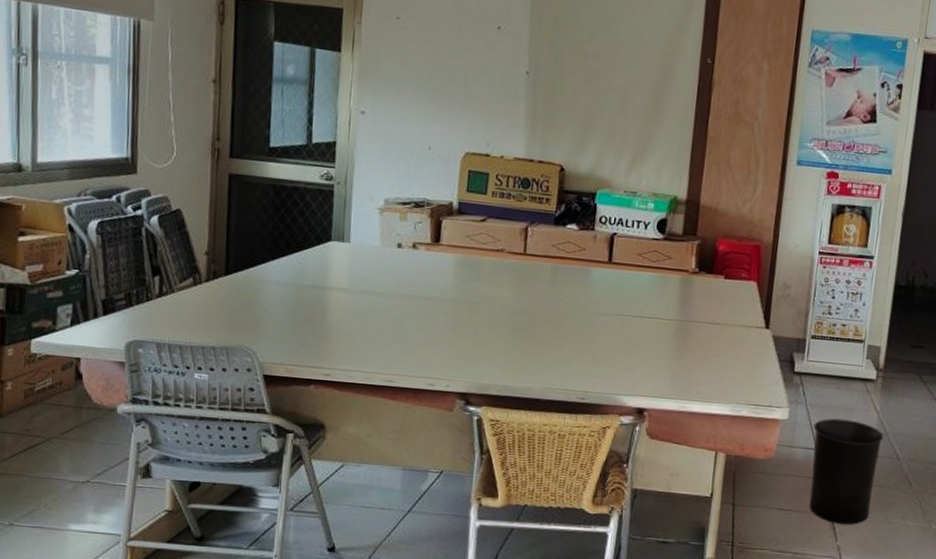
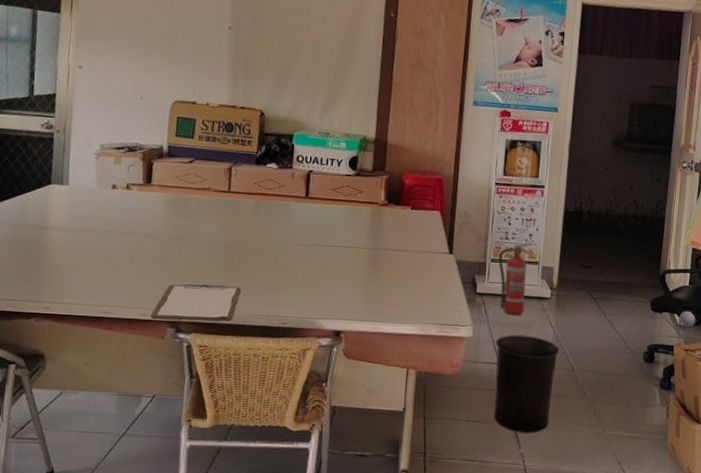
clipboard: none [439,352,537,395] -> present [151,283,241,321]
fire extinguisher: none [819,318,858,398] -> present [498,242,533,315]

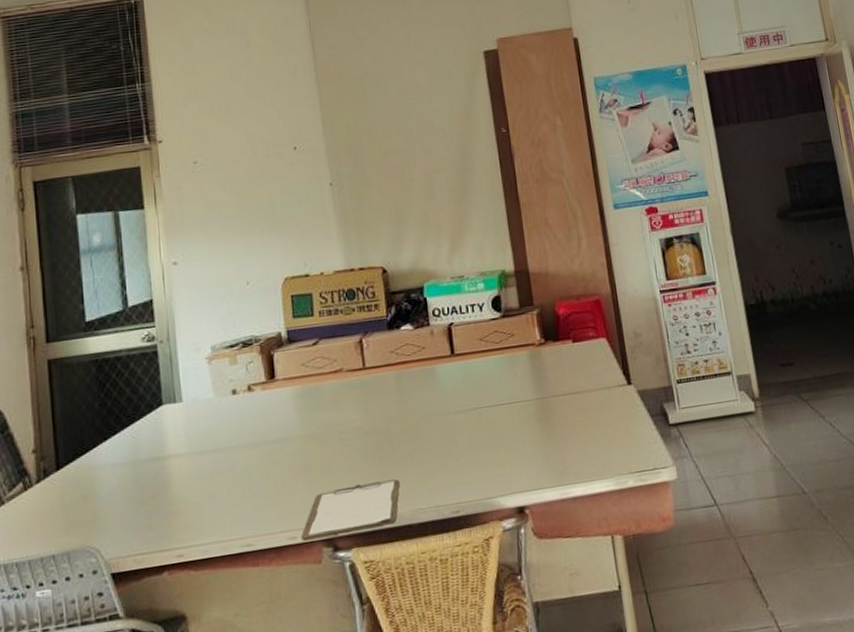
waste bin: present [493,334,560,433] -> none [706,462,793,586]
fire extinguisher: present [498,242,533,315] -> none [683,350,730,442]

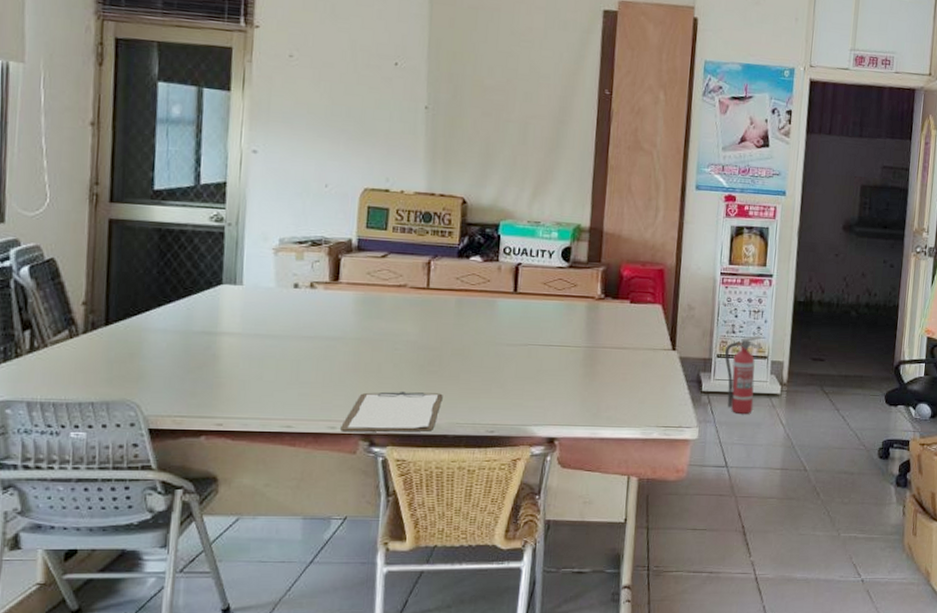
fire extinguisher: none [683,350,730,442] -> present [724,335,761,414]

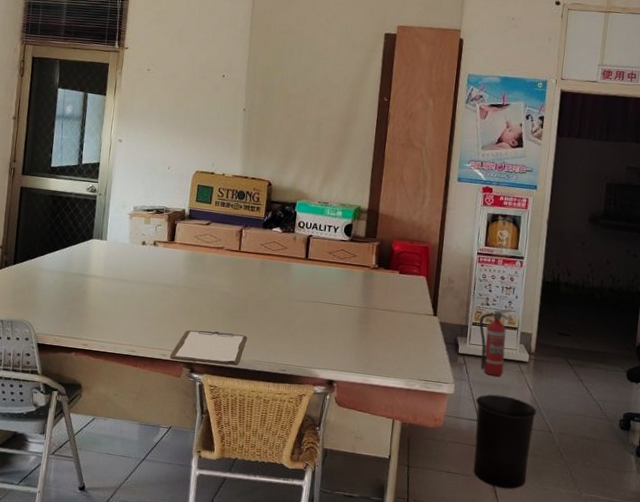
waste bin: none [722,435,791,539] -> present [473,394,537,489]

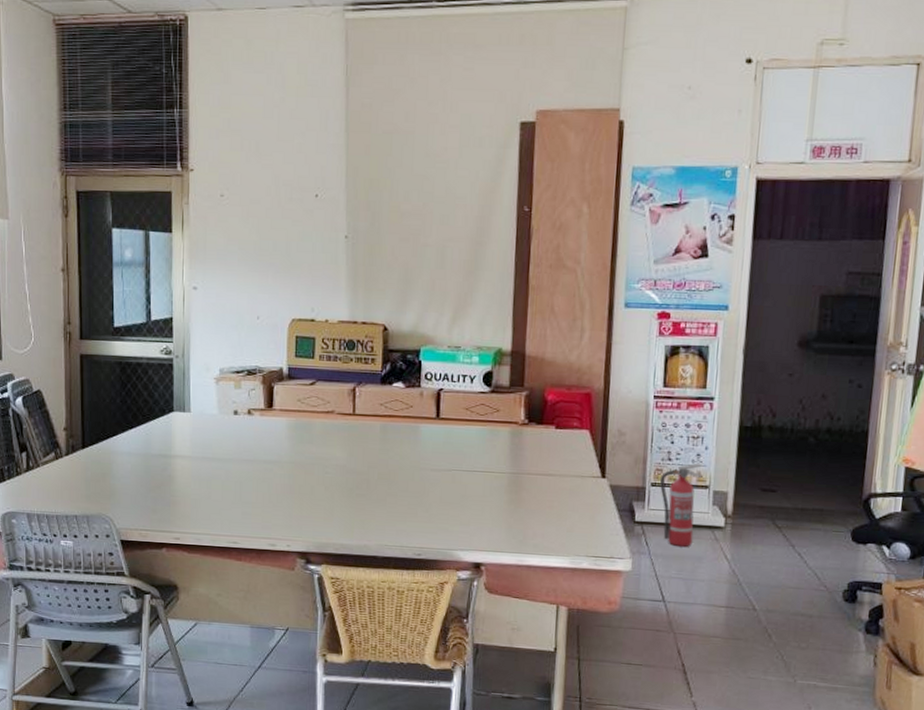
clipboard: present [170,329,247,365] -> none [280,512,372,552]
waste bin: present [473,394,537,489] -> none [659,568,737,679]

